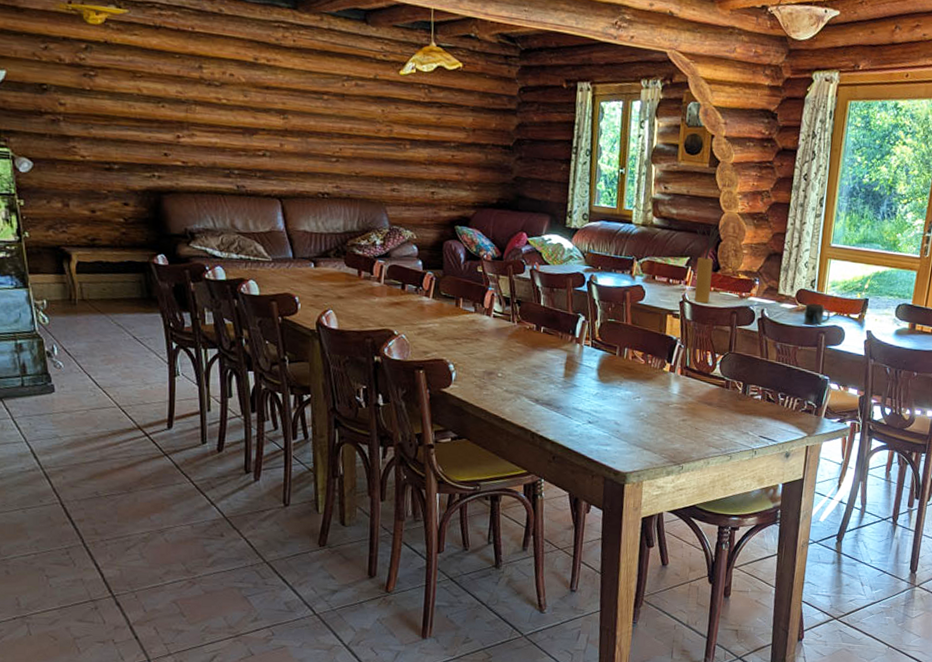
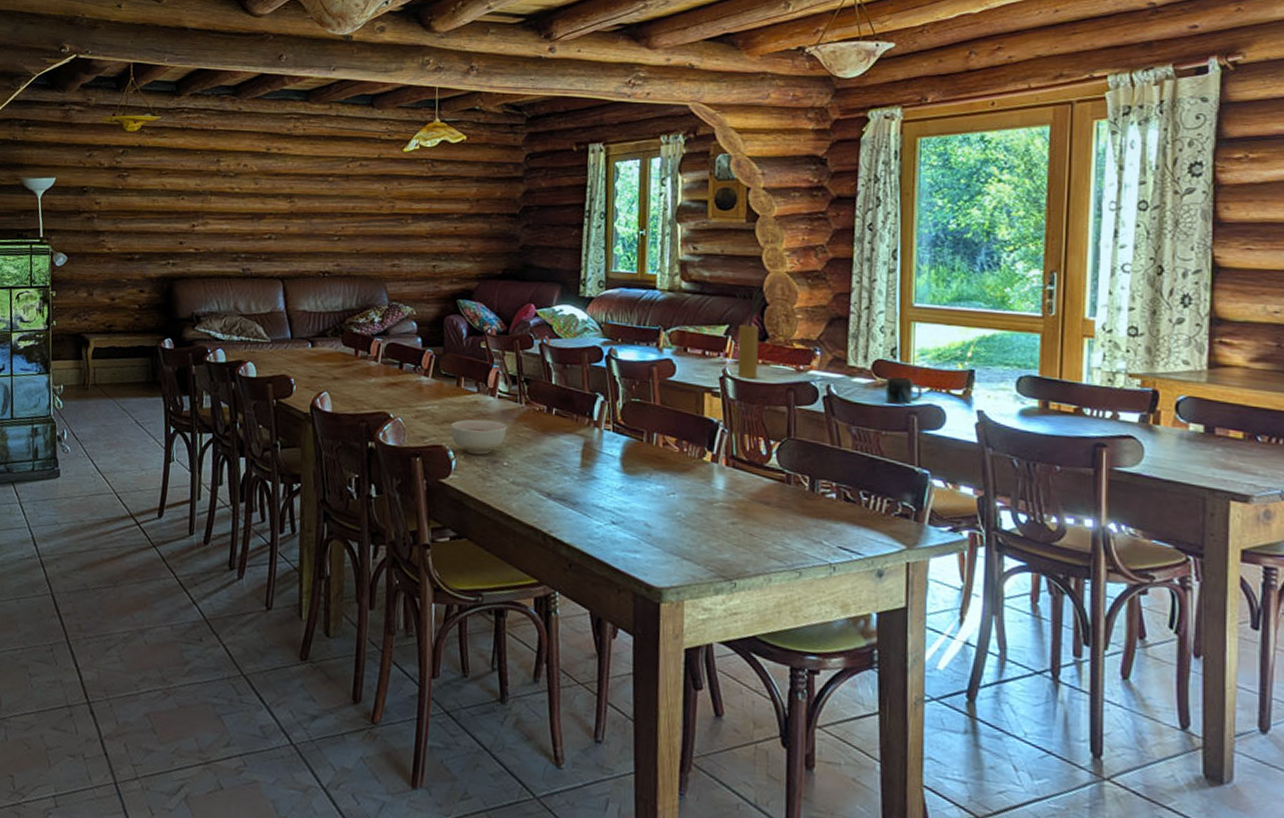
bowl: none [450,336,501,368] -> present [450,419,507,455]

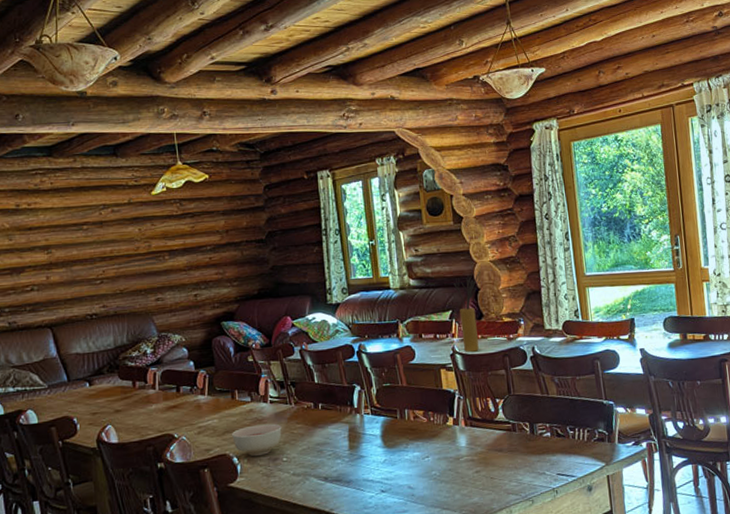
mug: present [884,376,922,405] -> none [573,332,601,354]

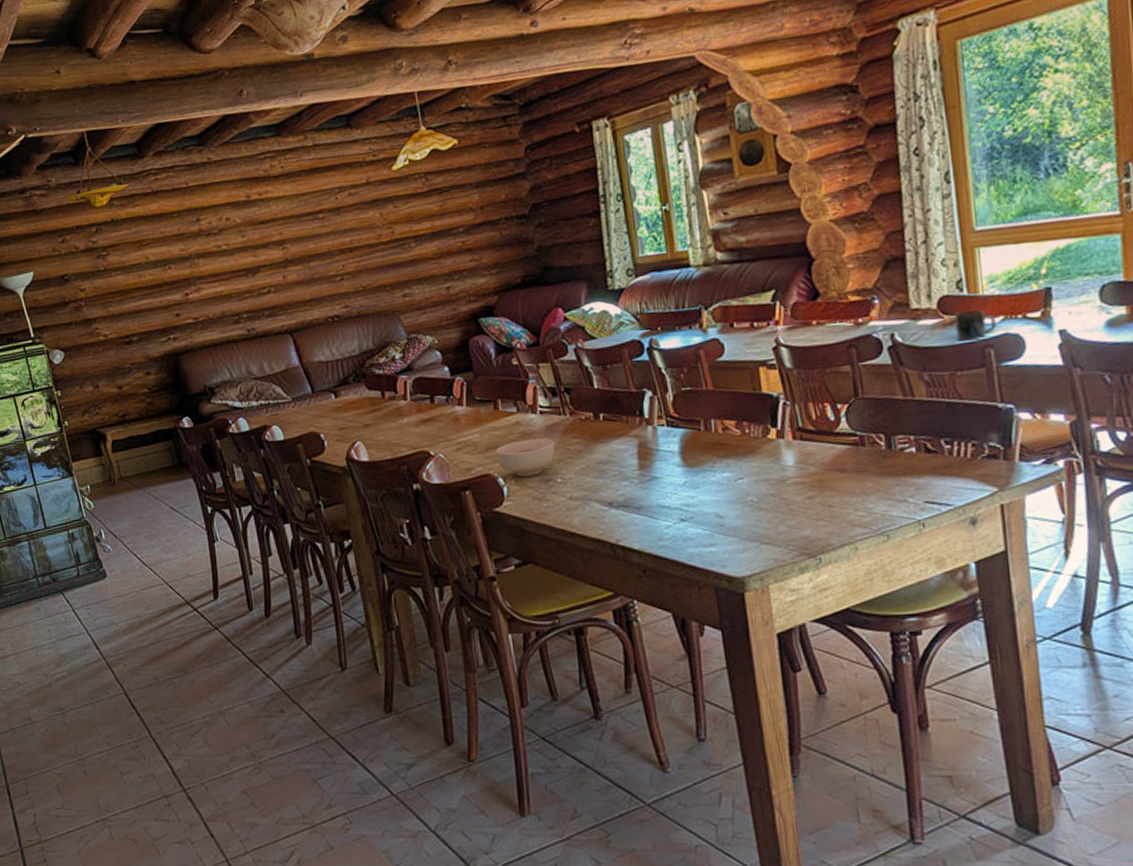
vase: present [454,272,481,352] -> none [778,236,816,344]
mug: none [573,332,601,354] -> present [954,309,996,341]

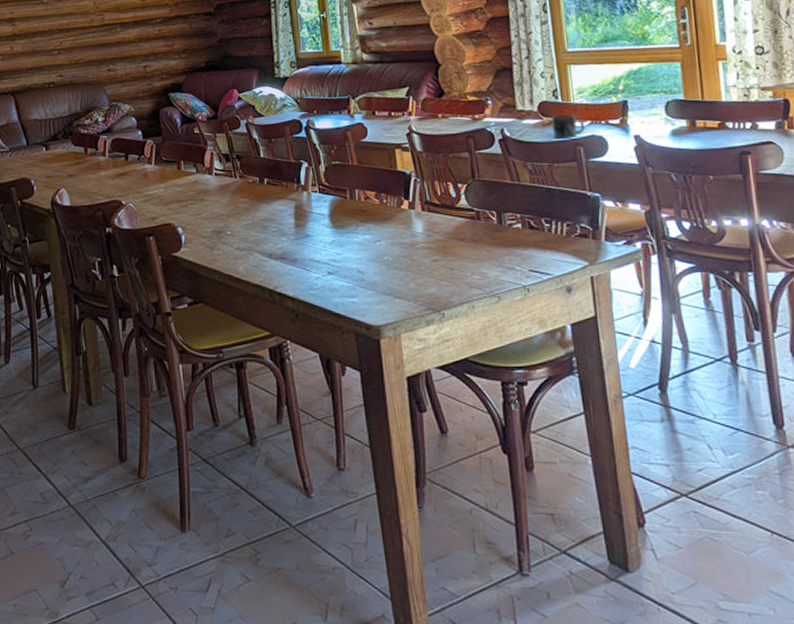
bowl: present [494,438,556,477] -> none [176,196,227,228]

